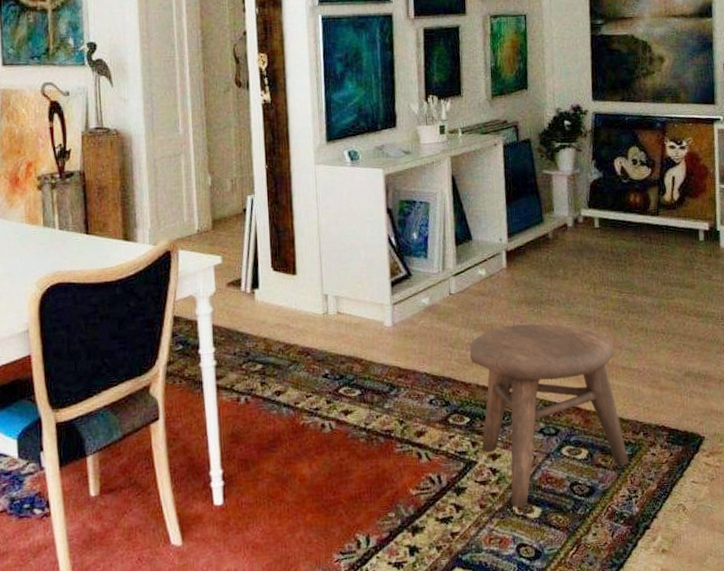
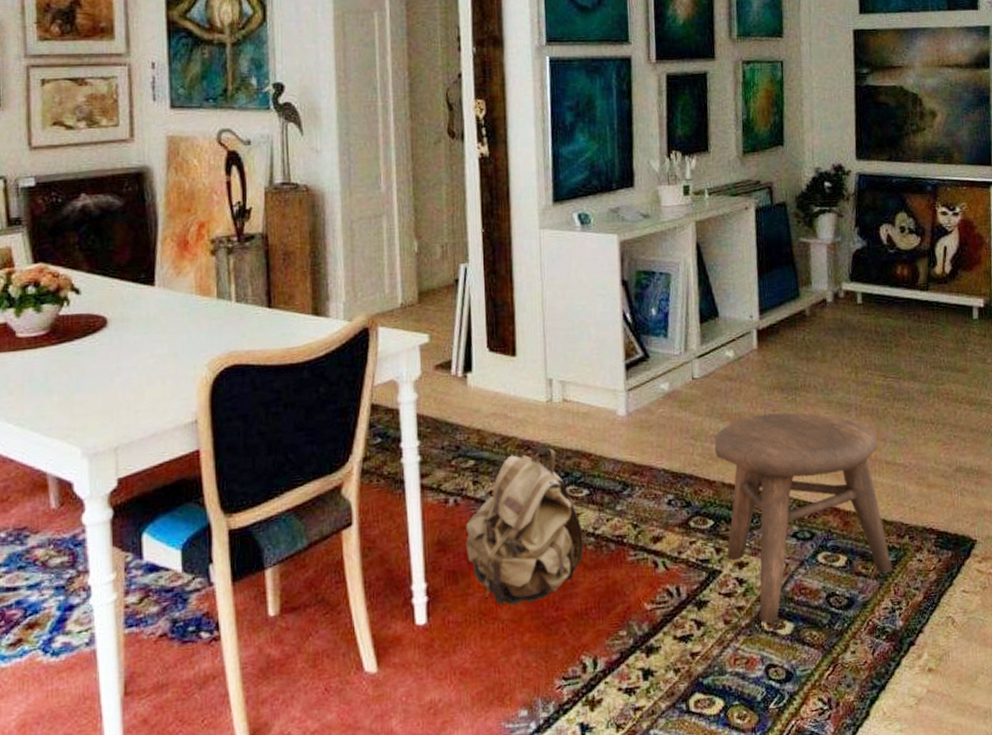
backpack: none [255,354,357,490] -> present [465,448,584,606]

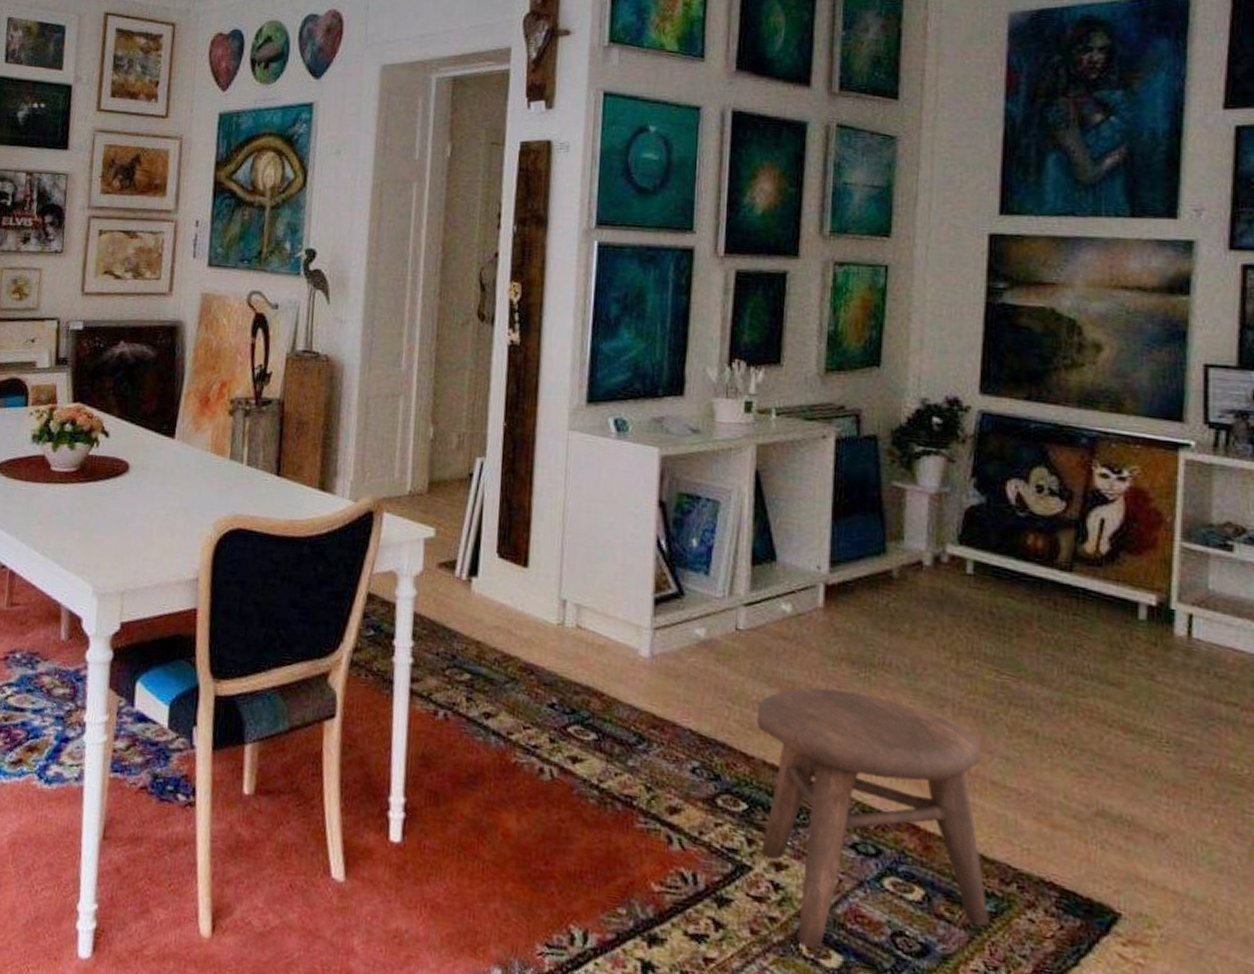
backpack: present [465,448,584,606] -> none [451,677,585,848]

